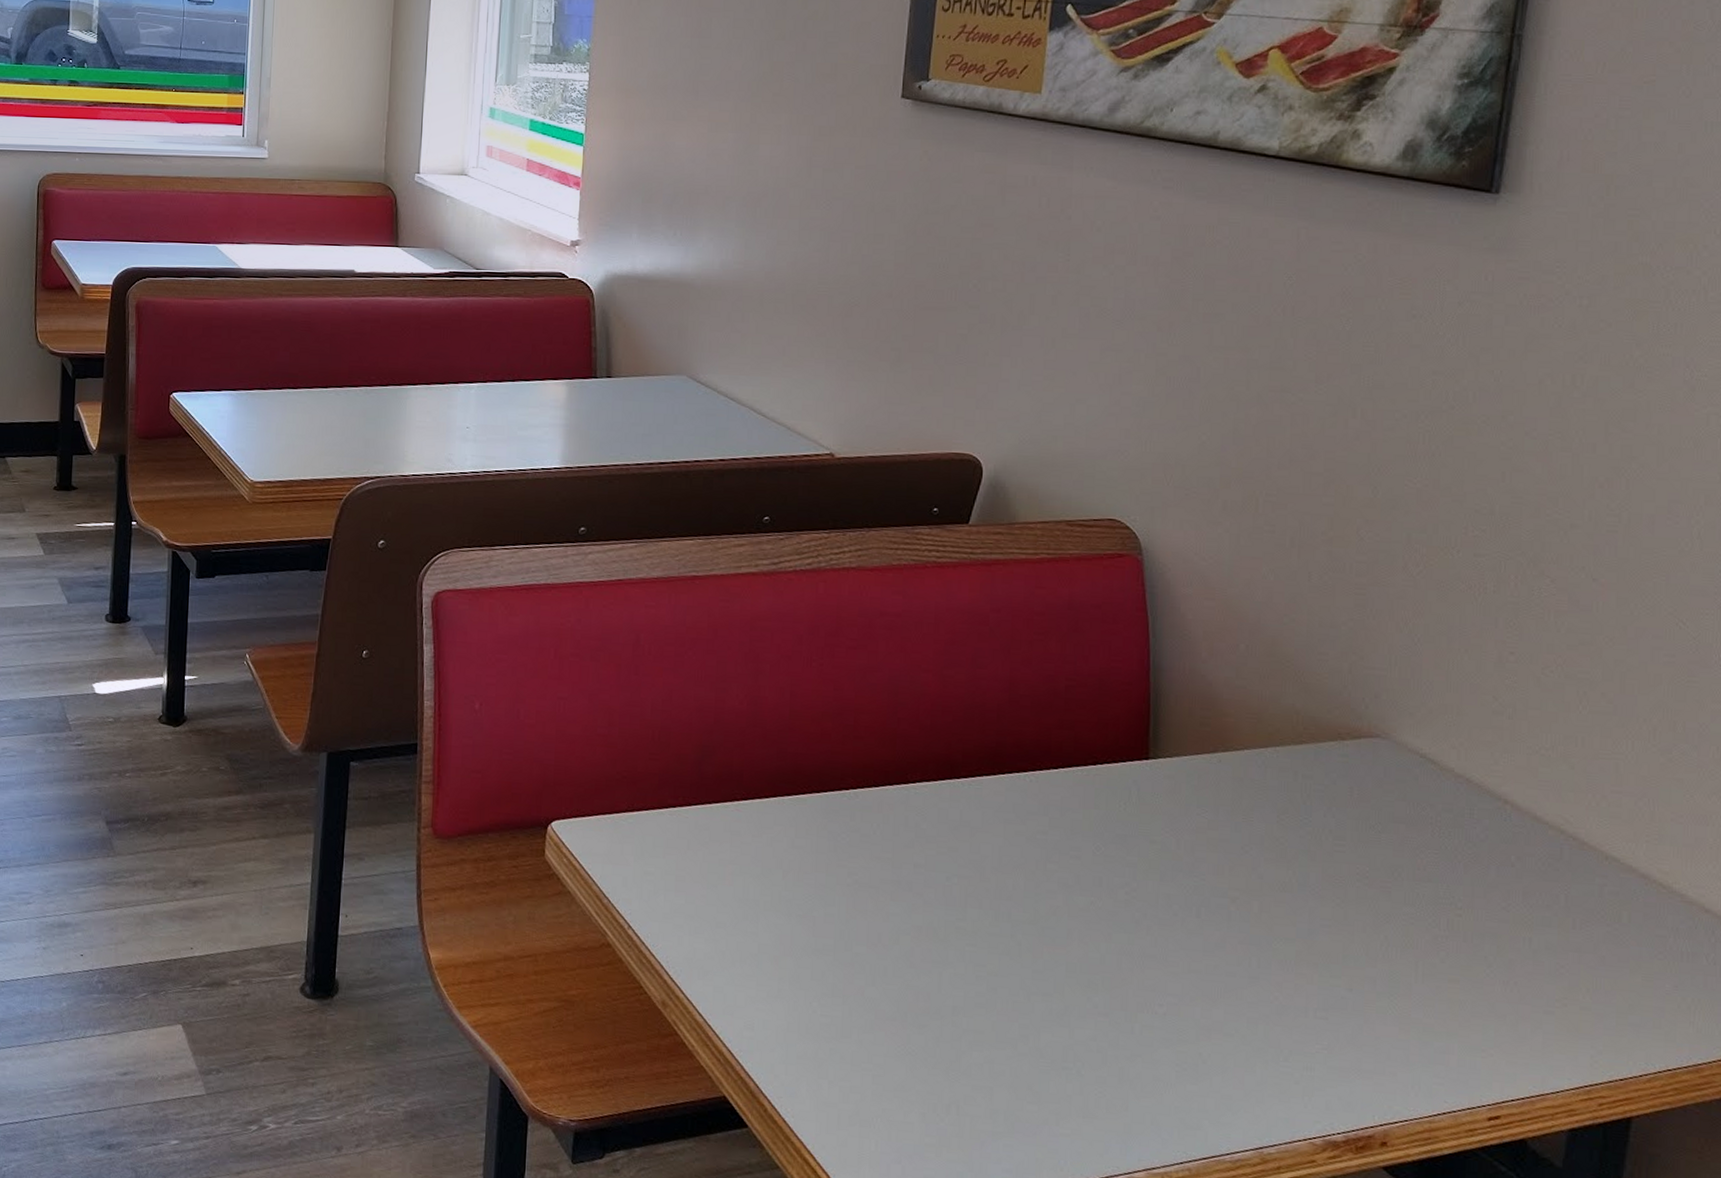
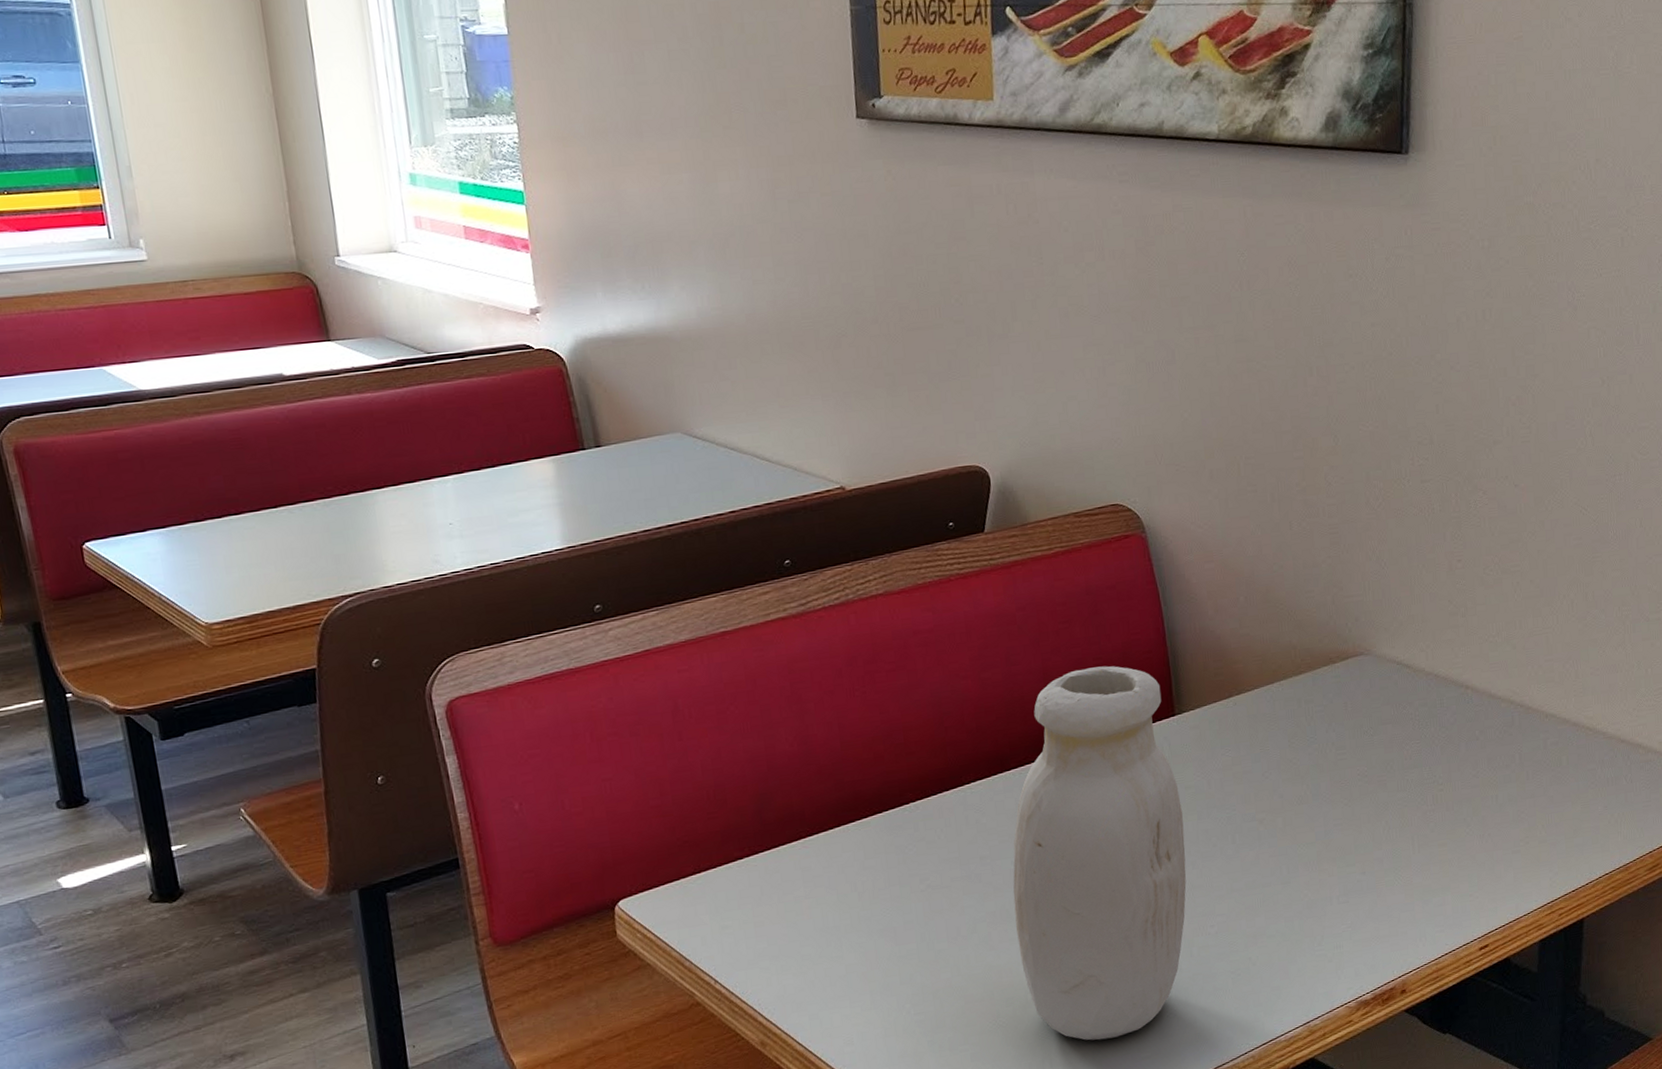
jar: none [941,686,1143,1103] -> present [1013,666,1187,1041]

